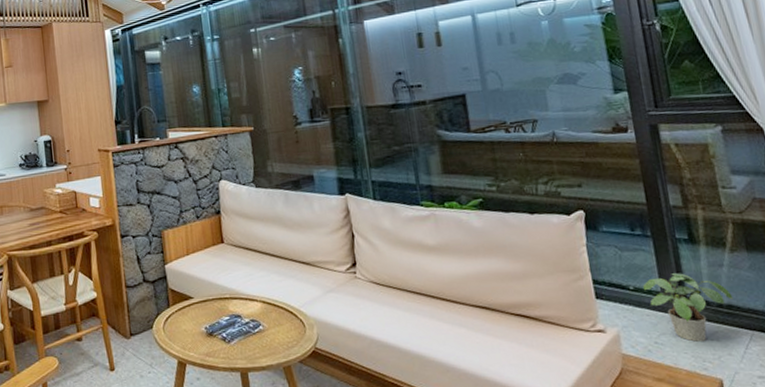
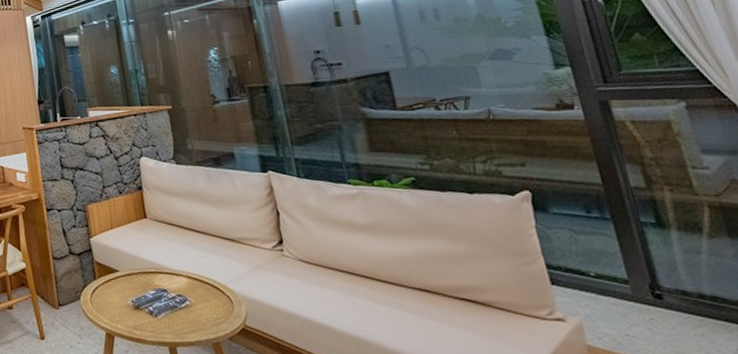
potted plant: present [642,273,733,342] -> none [605,259,717,336]

